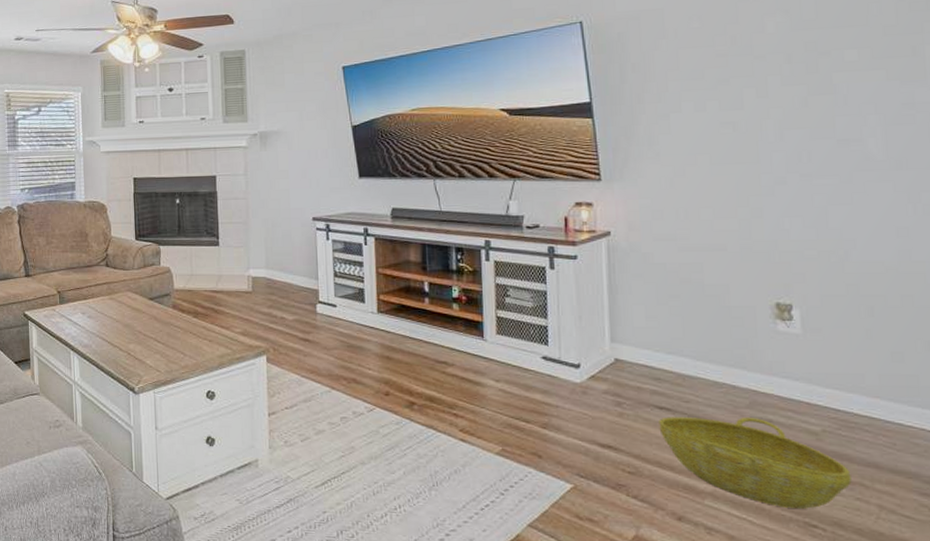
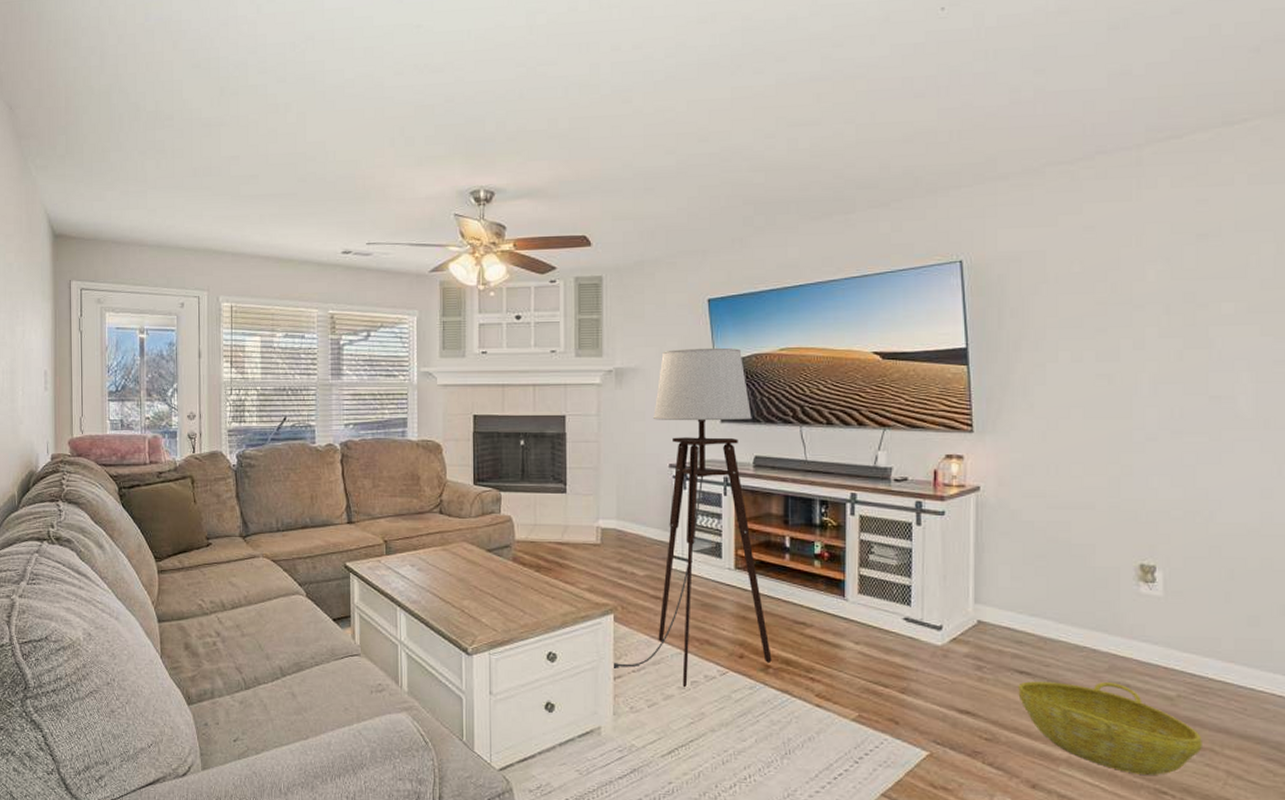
floor lamp: none [267,110,416,423] -> present [613,347,772,688]

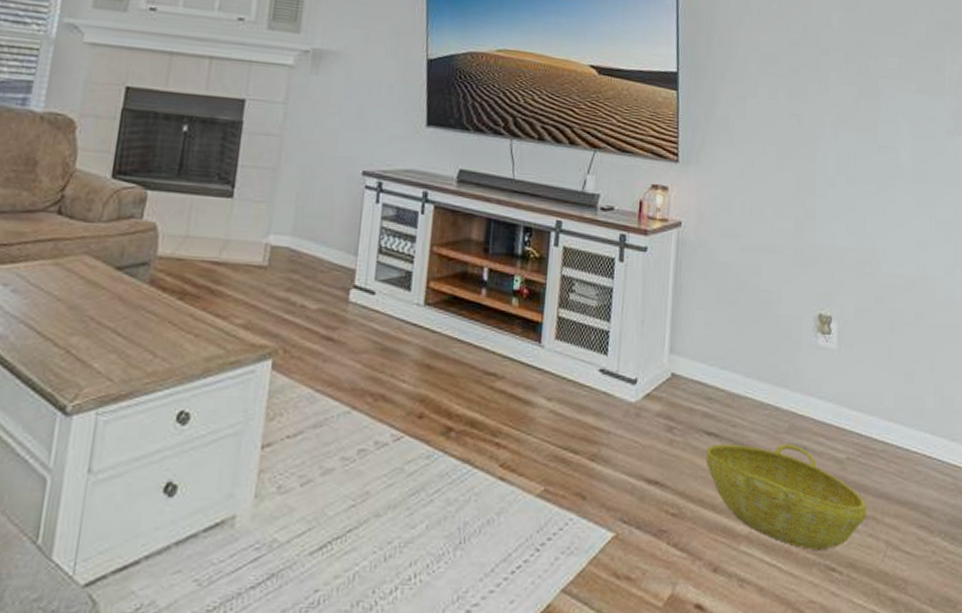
floor lamp: present [613,347,772,688] -> none [263,35,461,459]

